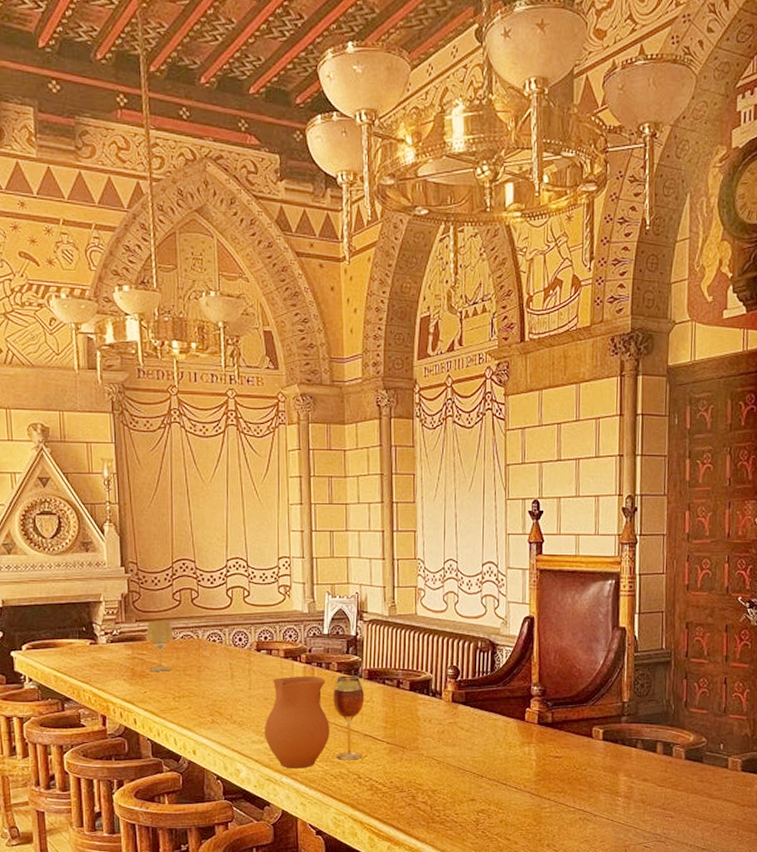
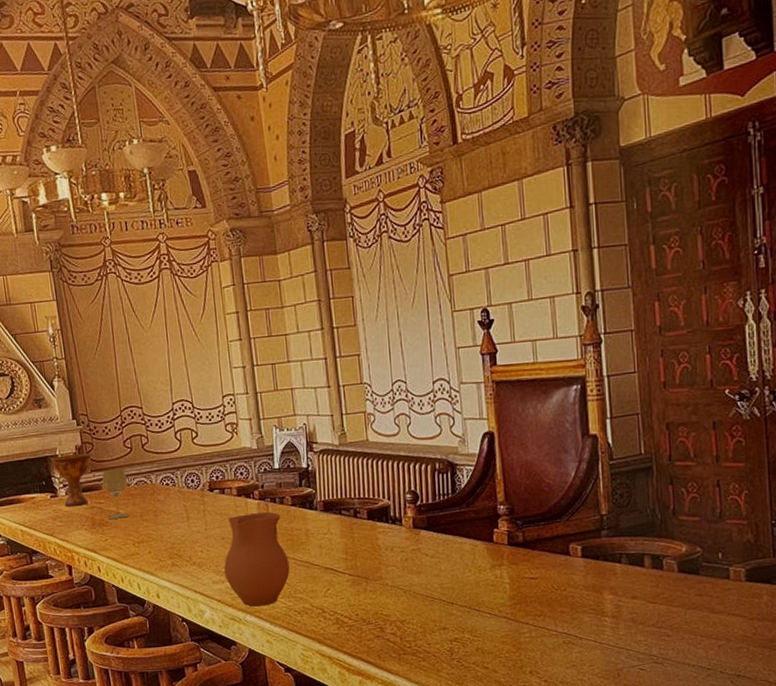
goblet: none [93,601,138,655] -> present [50,452,92,506]
wineglass: present [333,675,365,760] -> none [289,508,325,595]

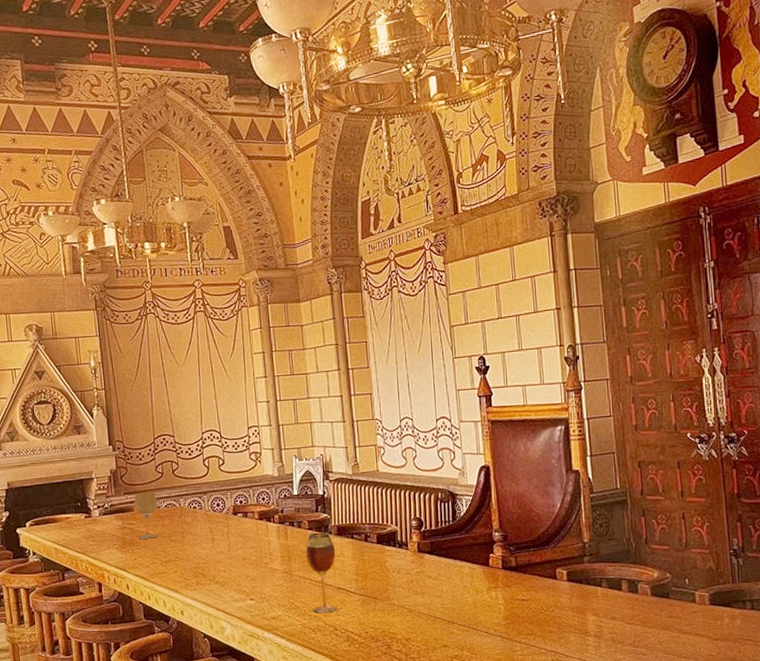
goblet: present [50,452,92,506] -> none [86,476,125,527]
pitcher: present [223,511,290,607] -> none [244,534,306,624]
wineglass: none [289,508,325,595] -> present [306,532,337,613]

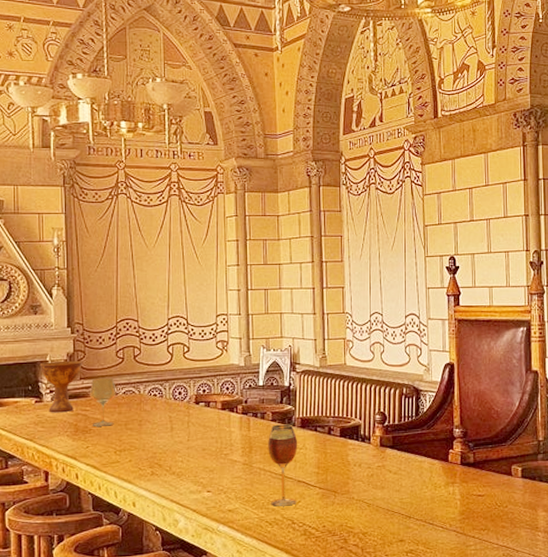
goblet: none [86,476,125,527] -> present [39,360,82,412]

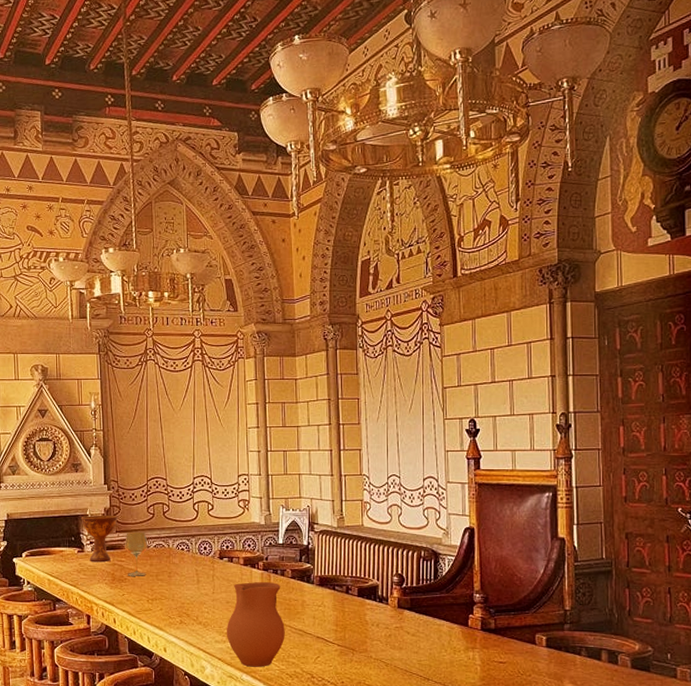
pitcher: none [201,425,265,517] -> present [226,581,285,667]
wineglass: present [268,424,298,507] -> none [288,582,317,660]

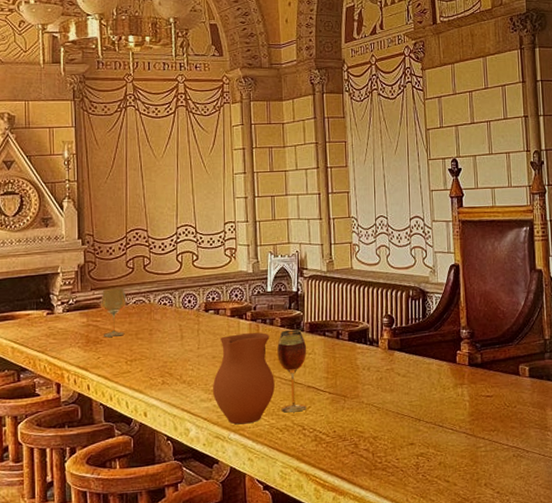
goblet: present [81,515,118,561] -> none [51,271,93,324]
wineglass: none [288,582,317,660] -> present [277,329,307,413]

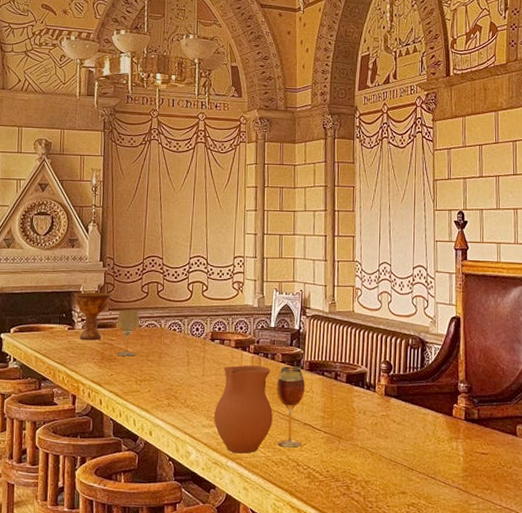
goblet: none [51,271,93,324] -> present [73,292,111,340]

